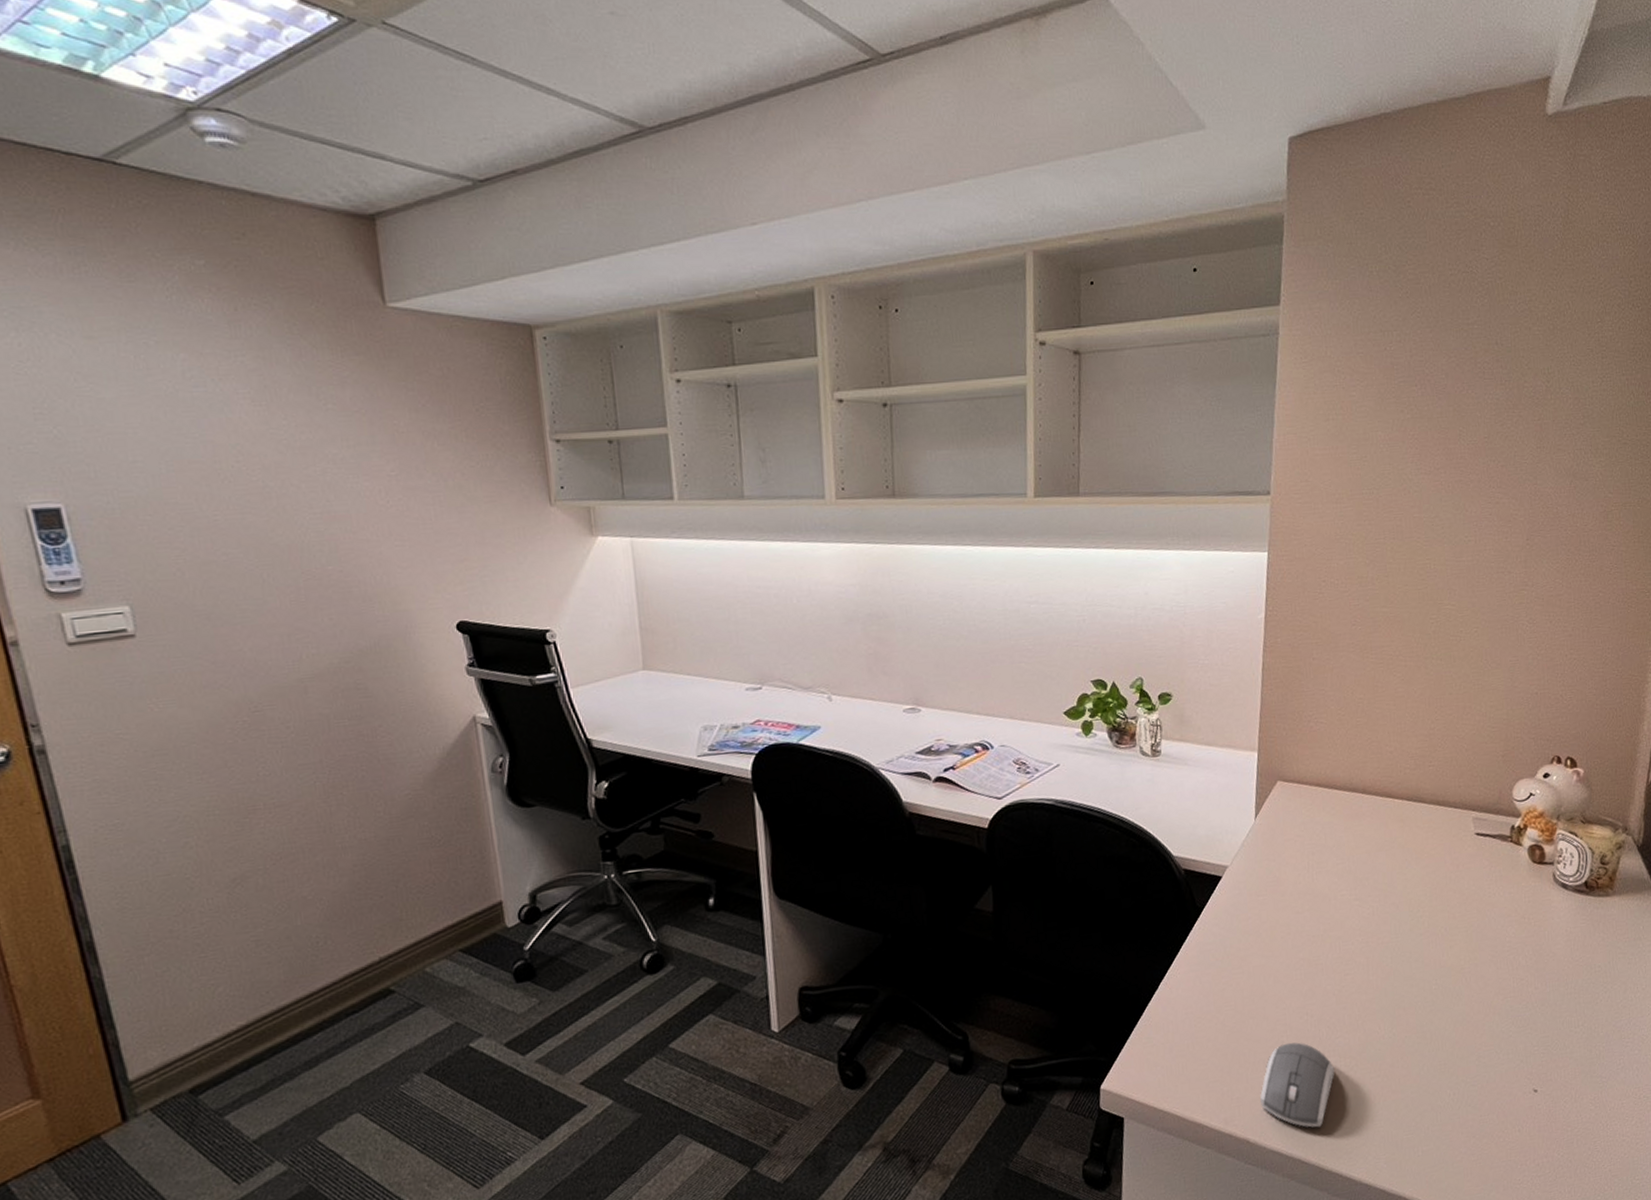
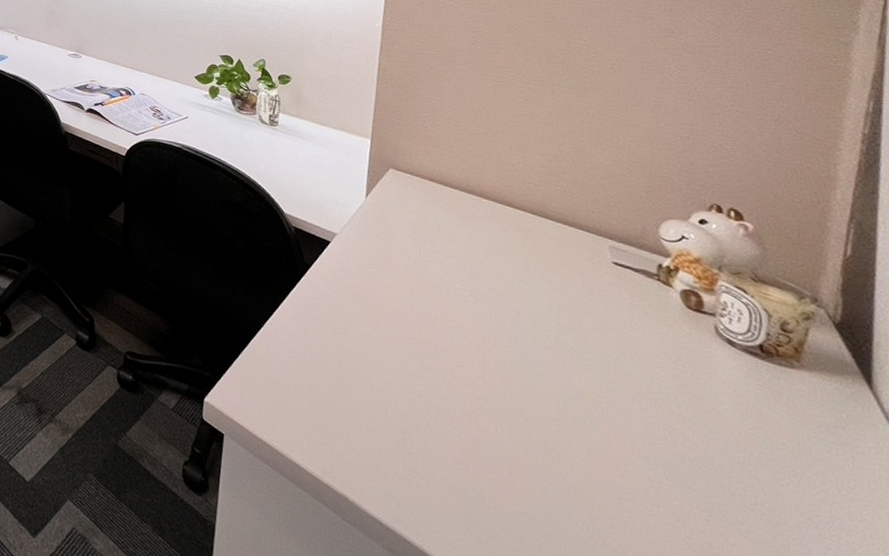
computer mouse: present [1260,1042,1335,1128] -> none [361,414,444,511]

